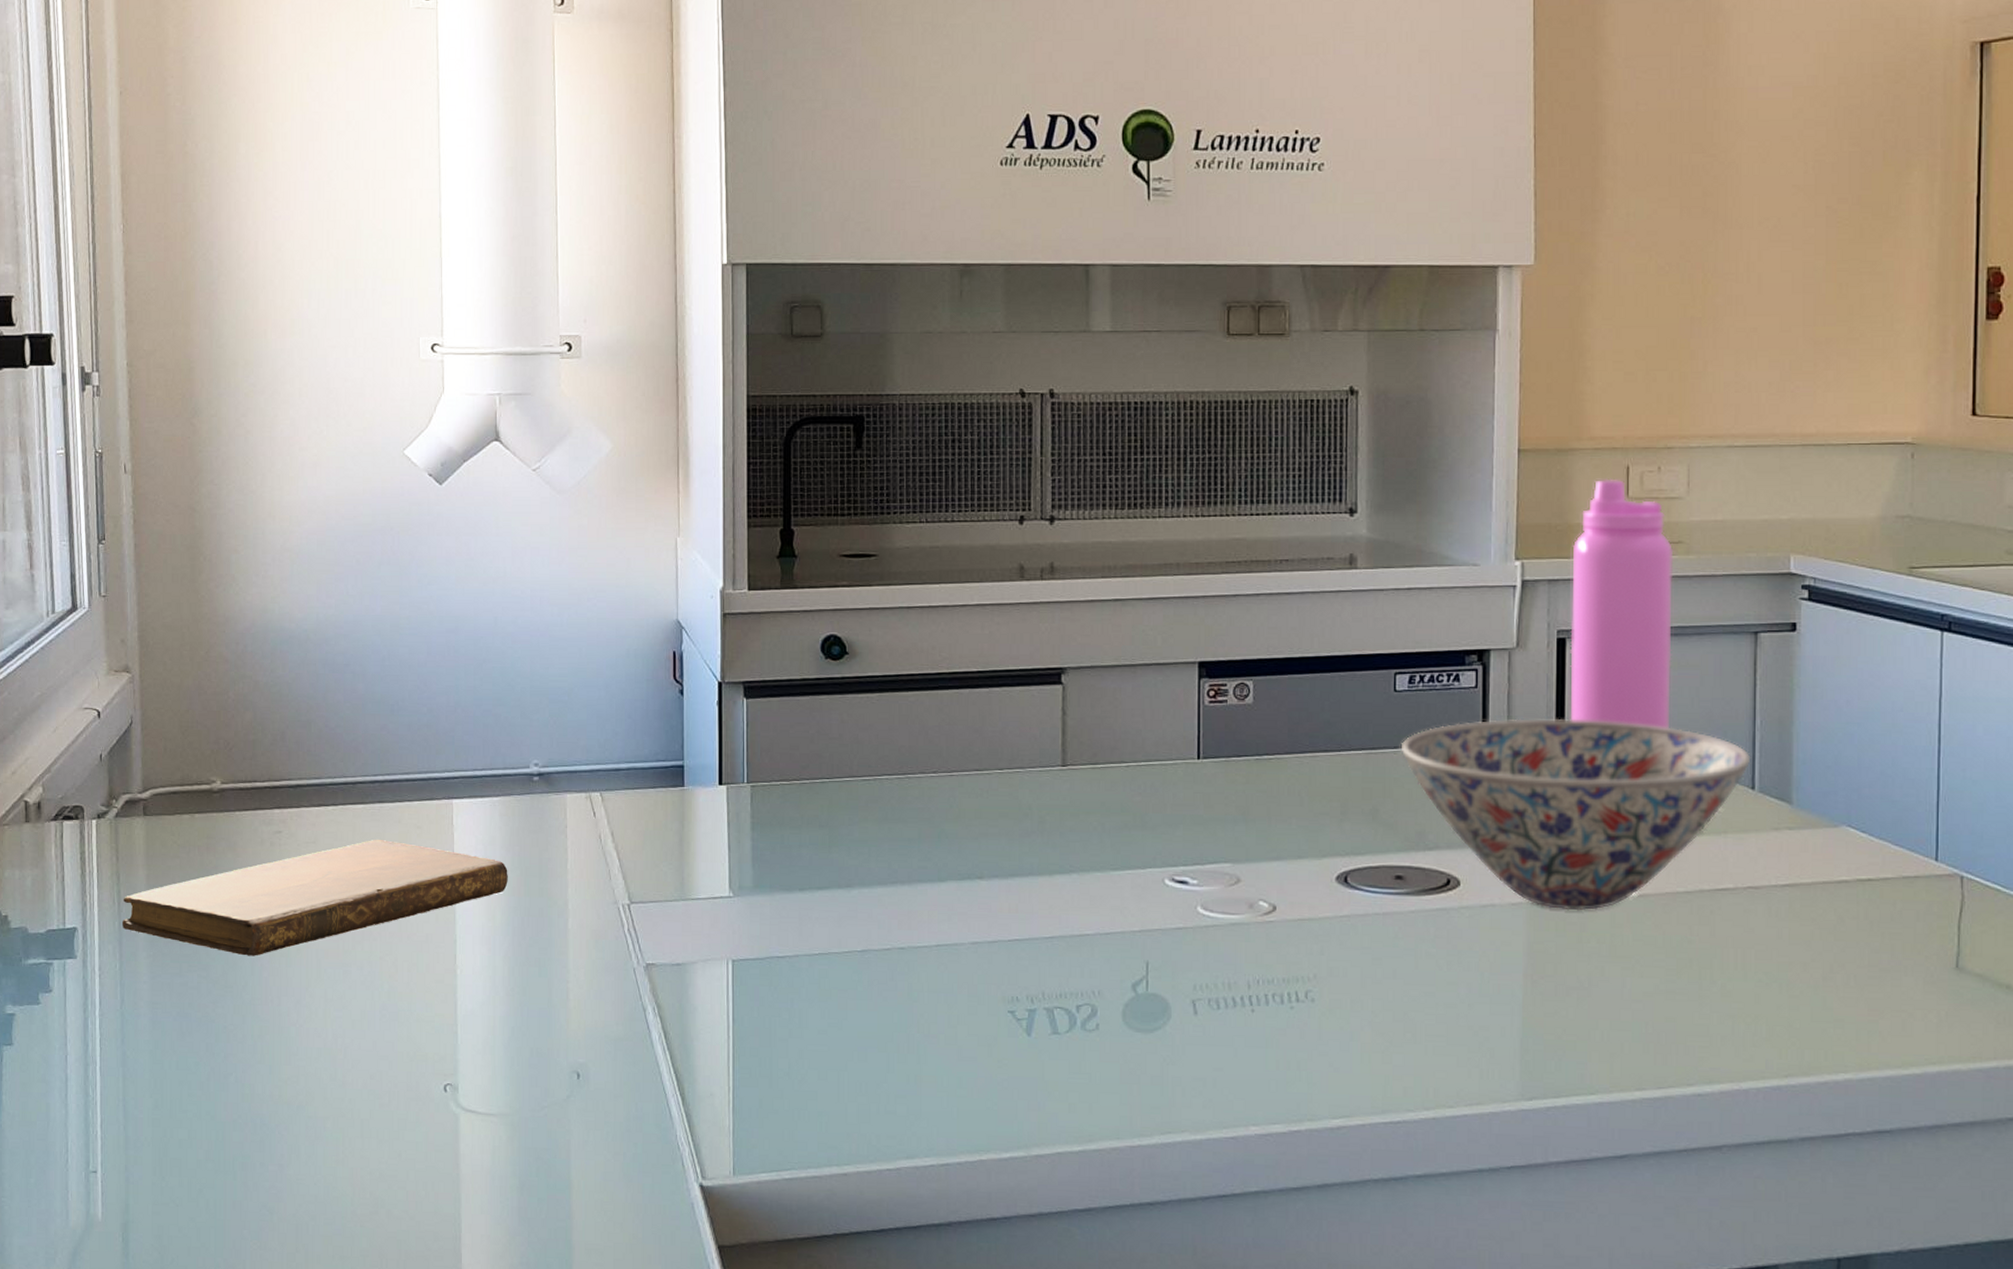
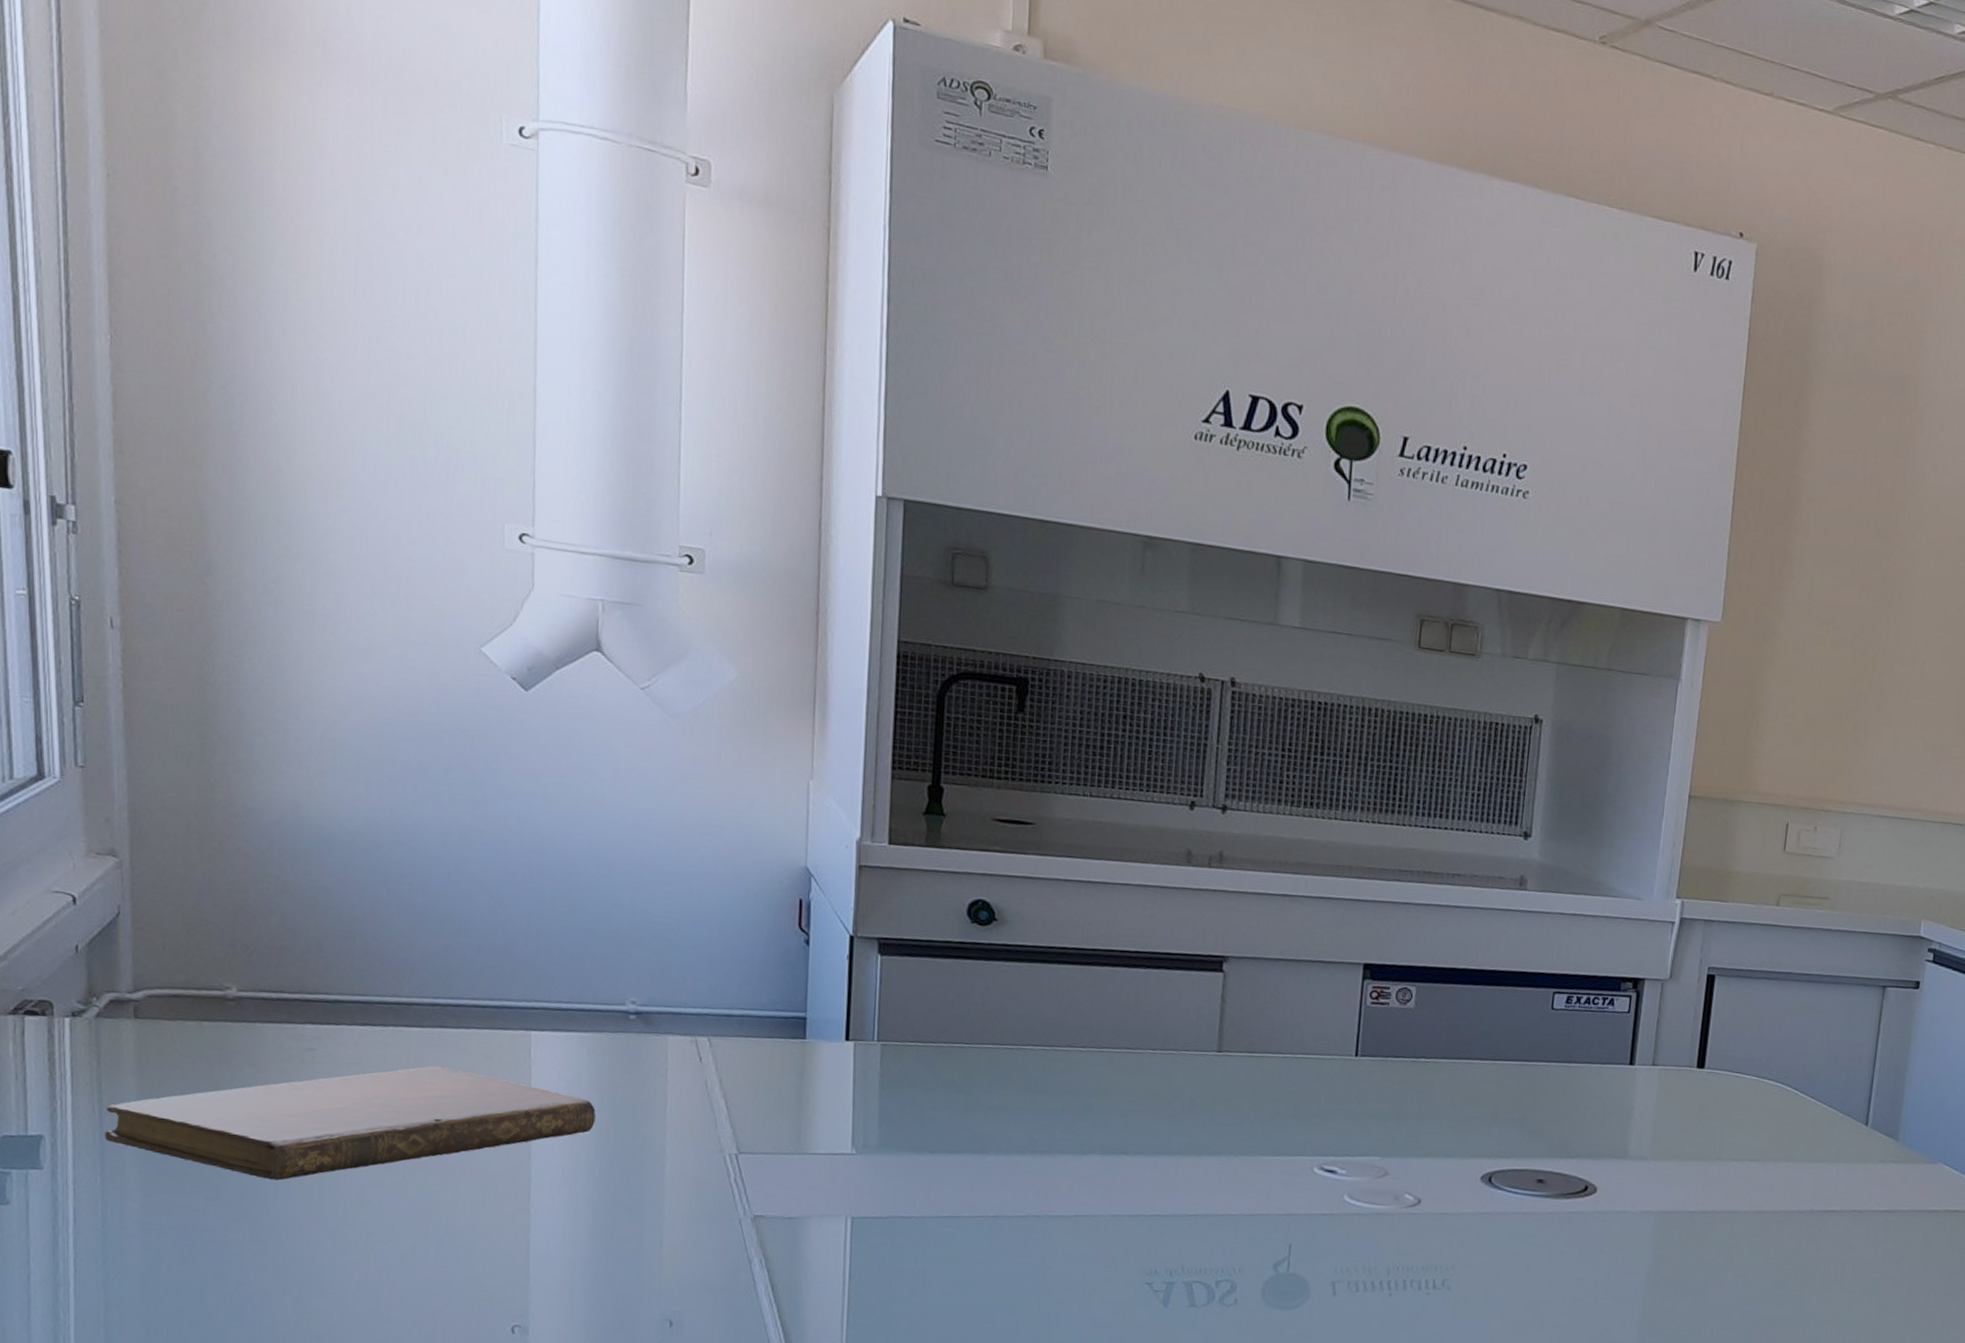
bowl: present [1400,718,1751,911] -> none [1552,1043,1868,1222]
water bottle: present [1570,478,1674,729] -> none [1711,832,1821,1066]

